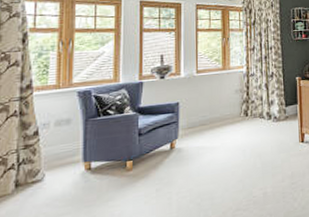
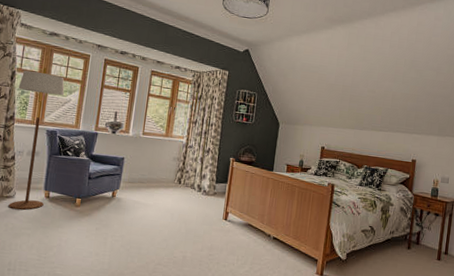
floor lamp: none [33,22,96,195] -> present [8,68,65,210]

